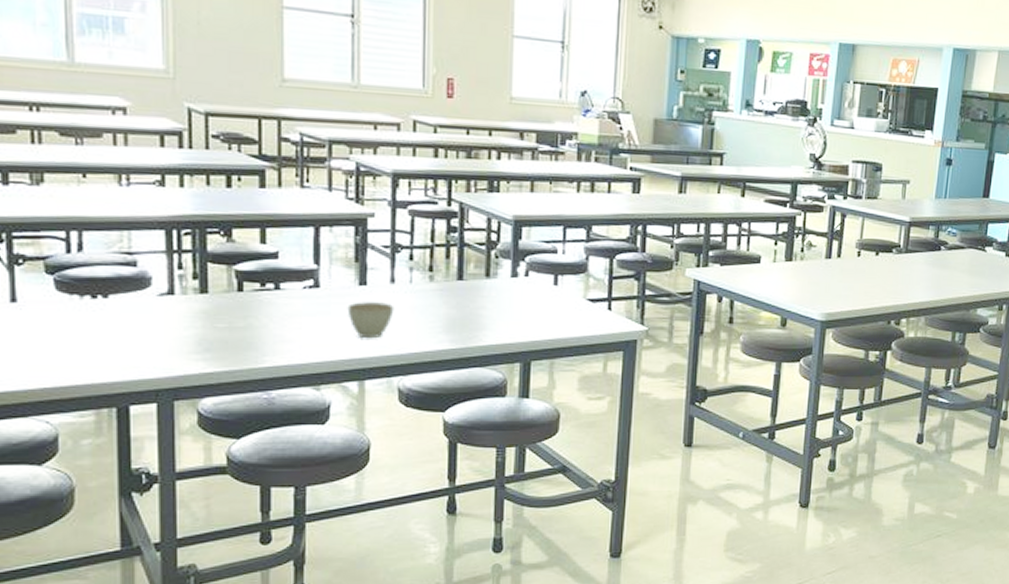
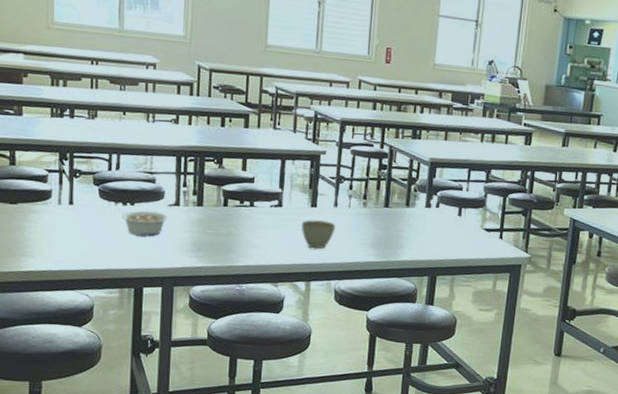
legume: none [90,304,160,338] -> present [121,210,169,237]

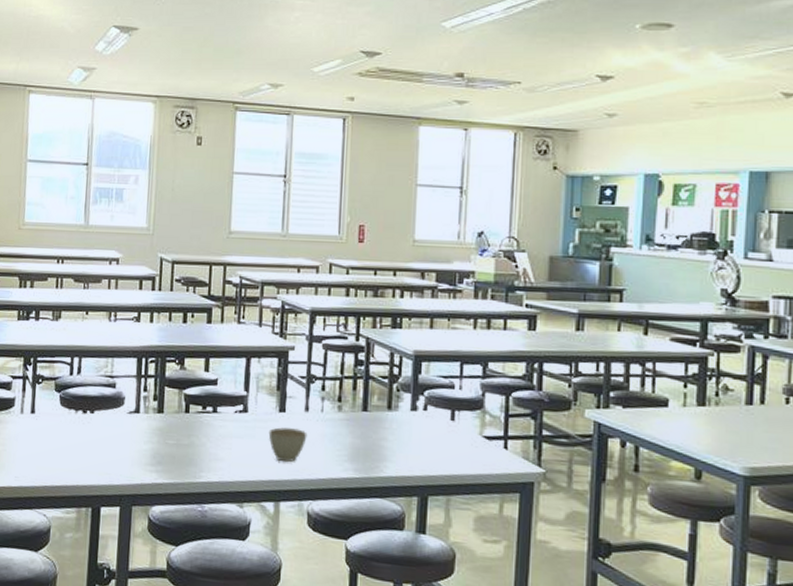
legume: present [121,210,169,237] -> none [81,419,129,449]

